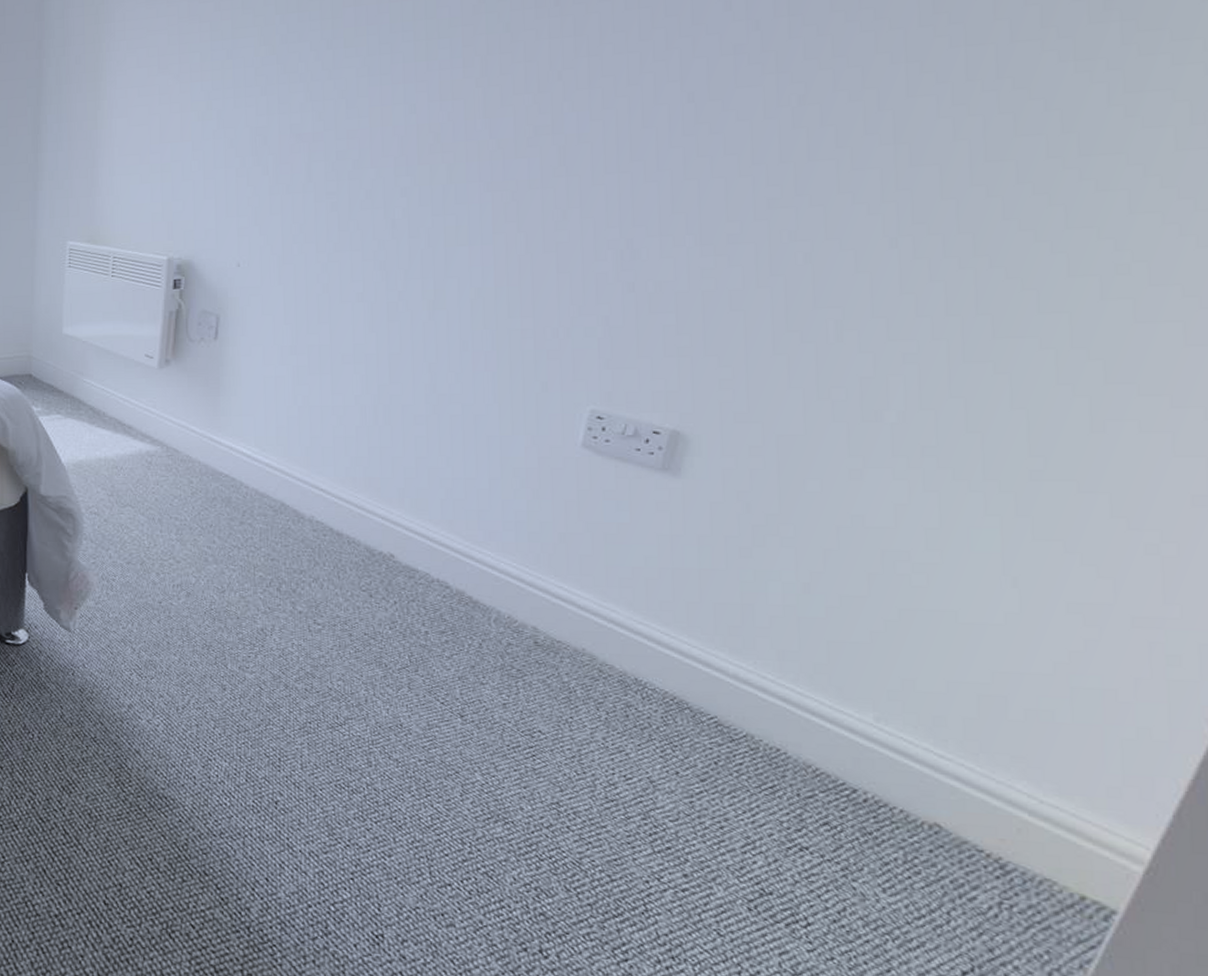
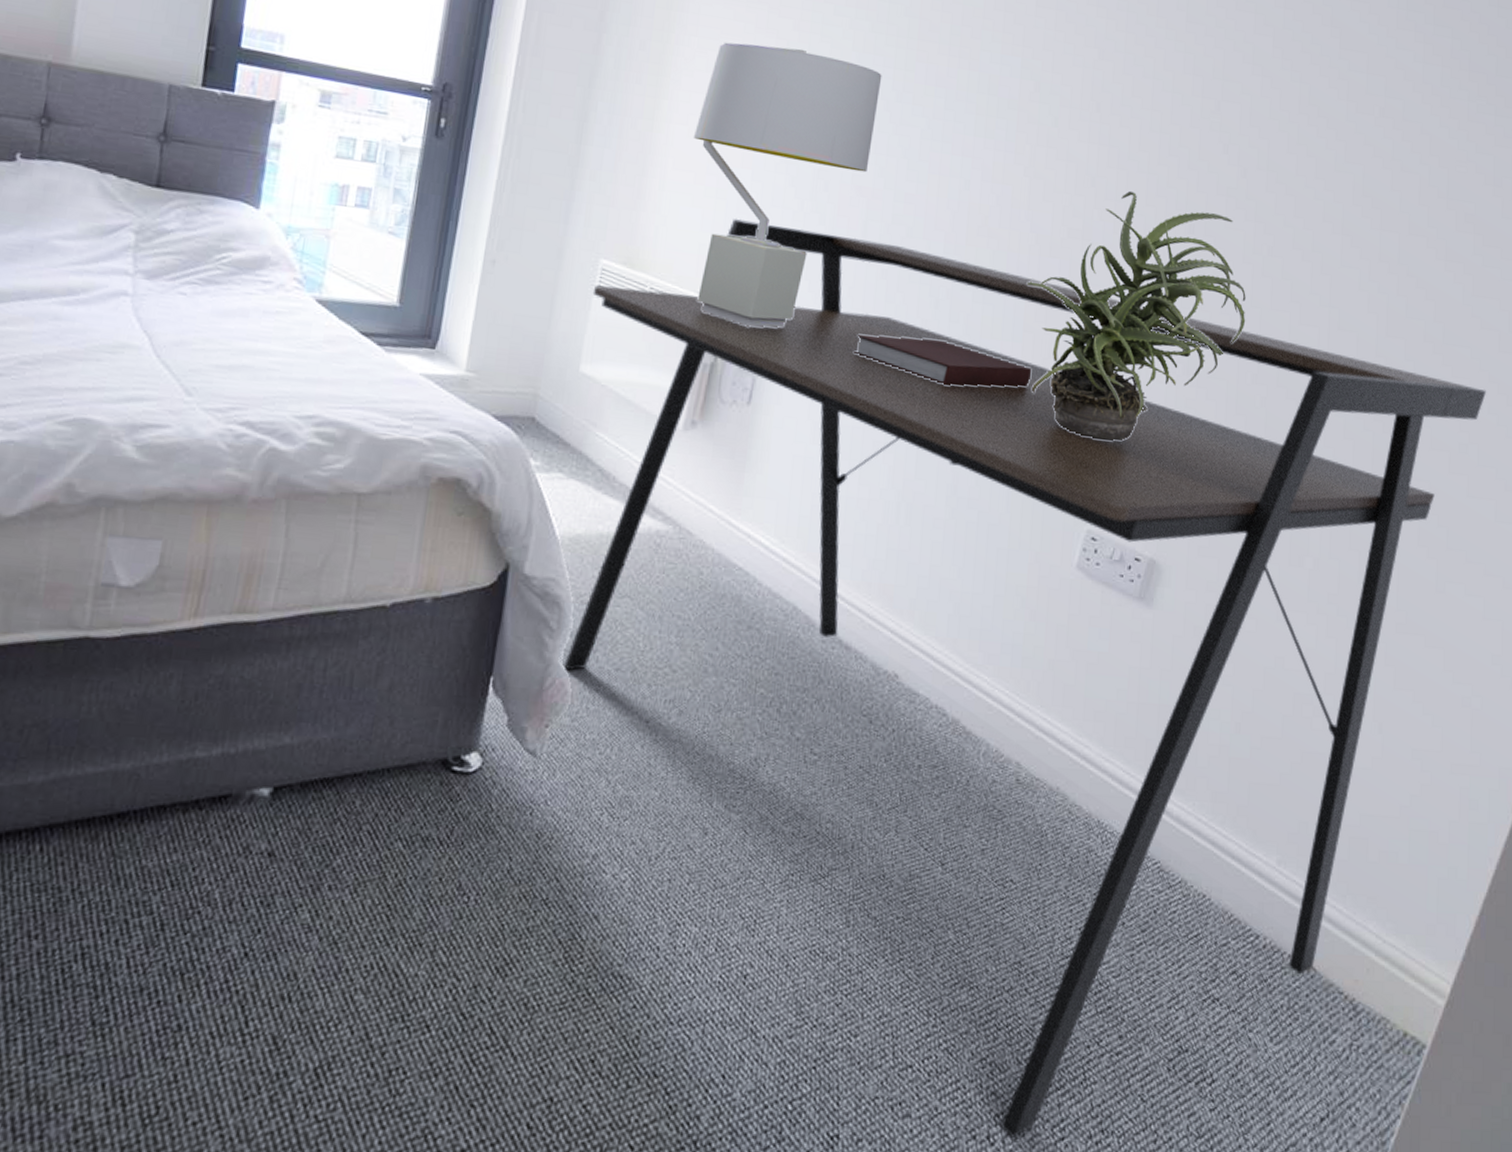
desk: none [64,178,1157,954] -> present [564,218,1486,1138]
table lamp: none [133,25,309,275] -> present [693,42,882,328]
notebook: none [312,256,508,296] -> present [854,335,1032,387]
potted plant: none [491,74,775,323] -> present [1026,190,1246,441]

